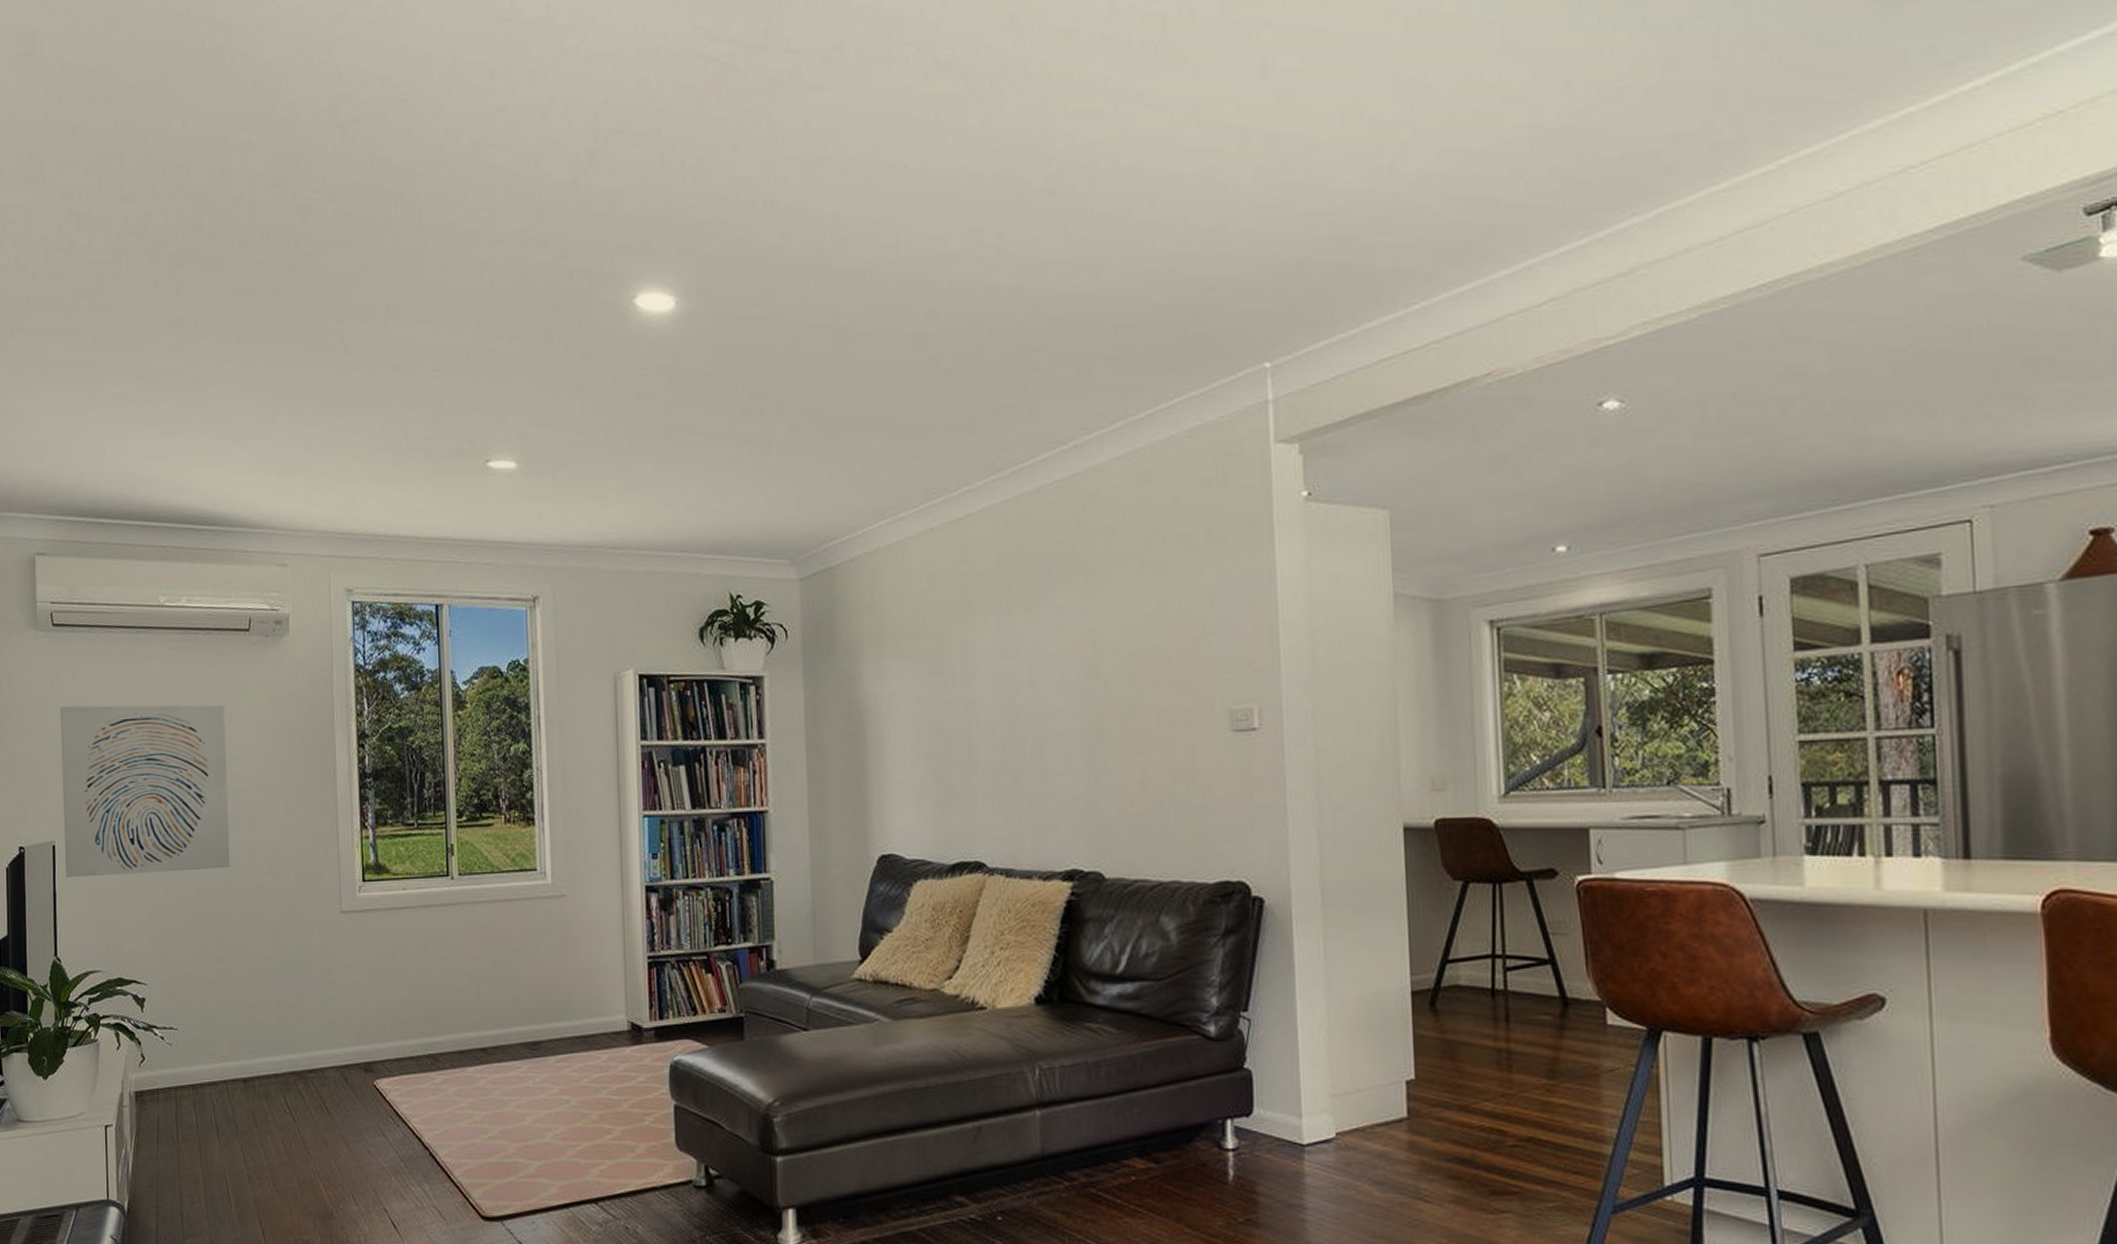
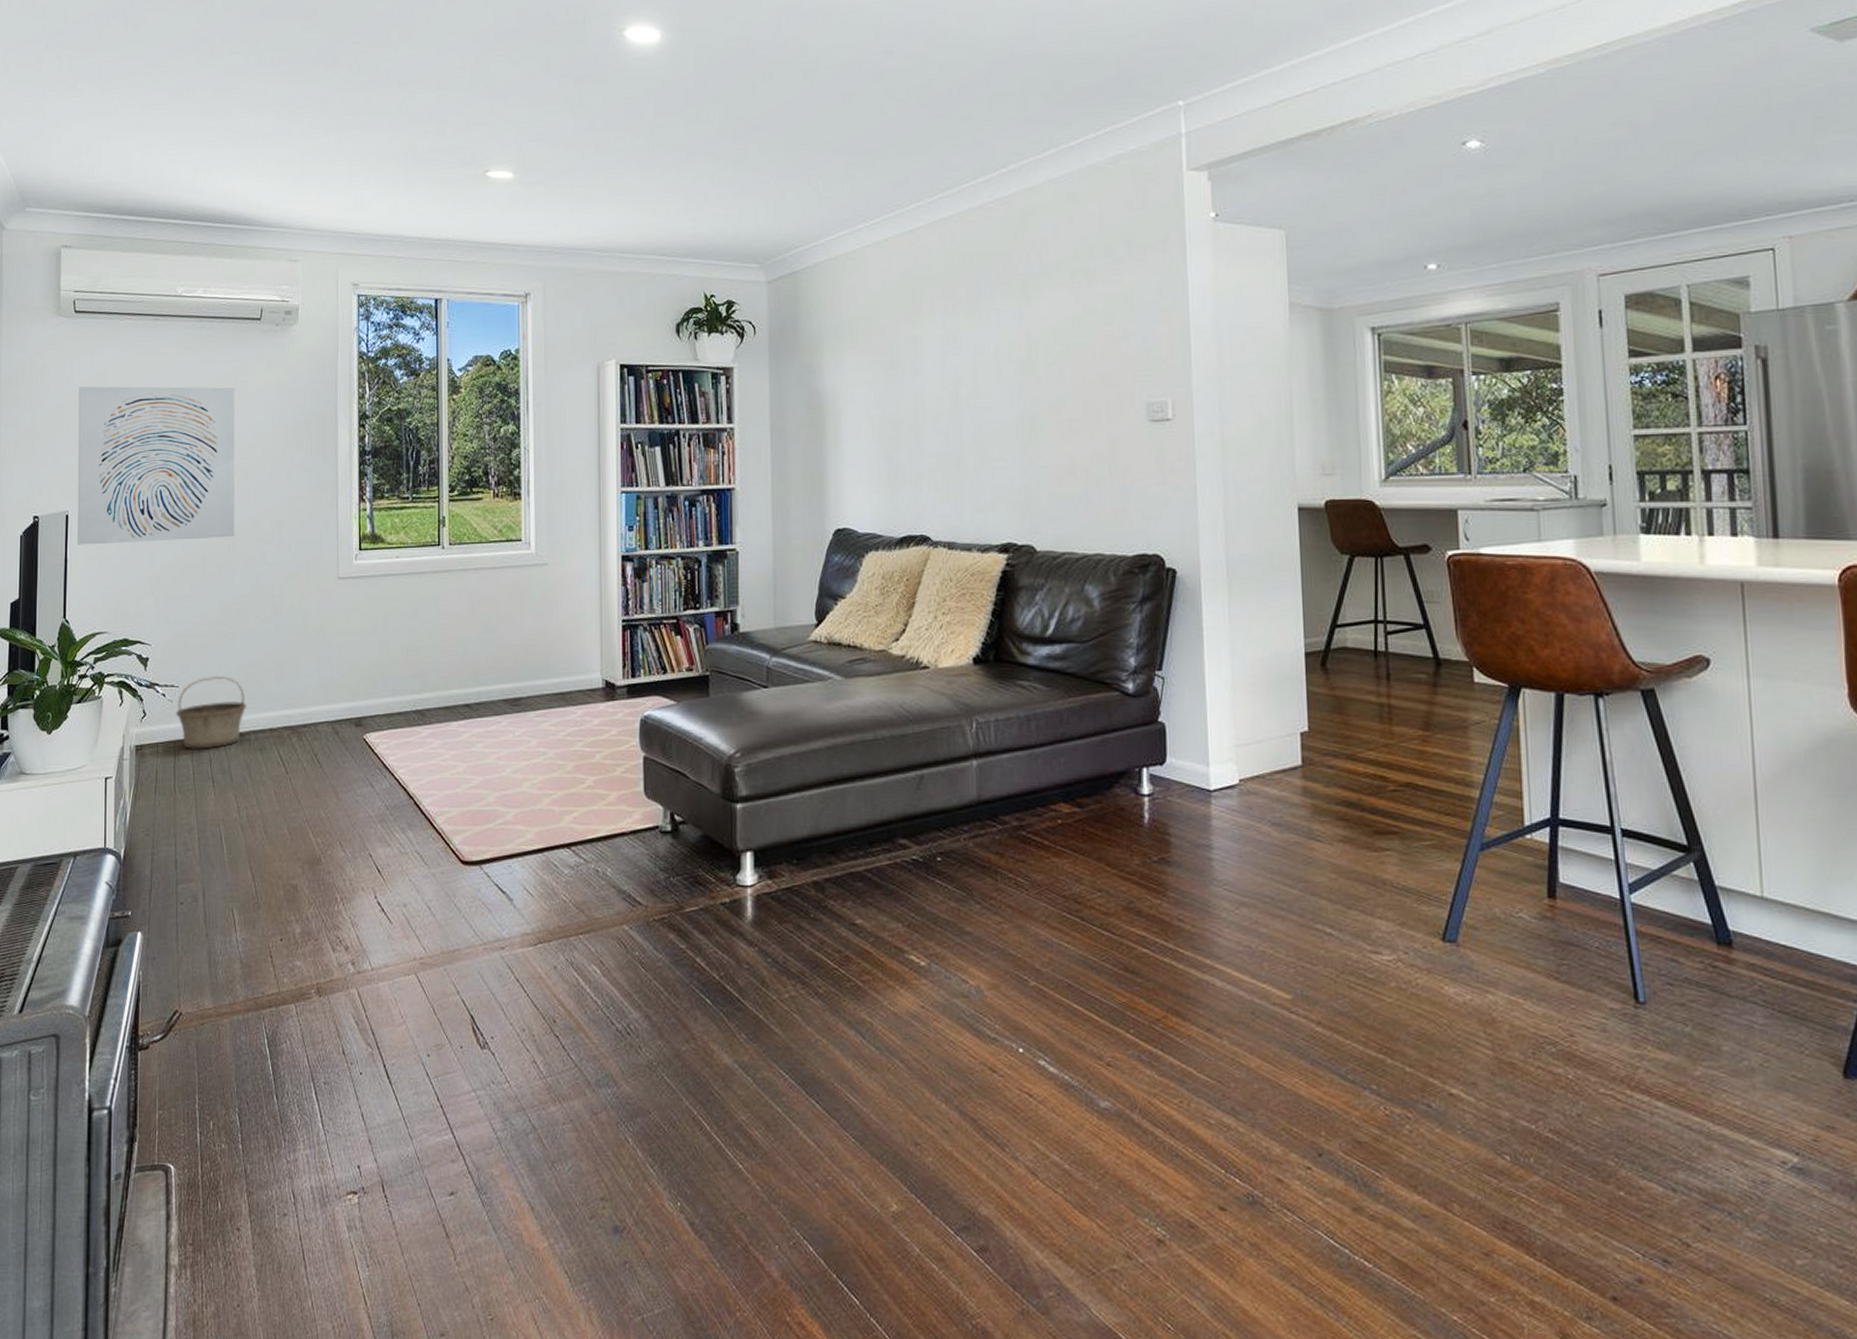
basket: none [175,1017,250,1096] -> present [176,675,247,749]

